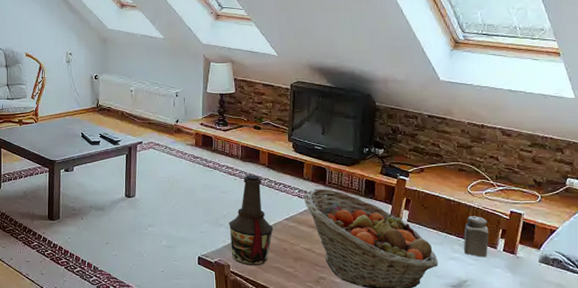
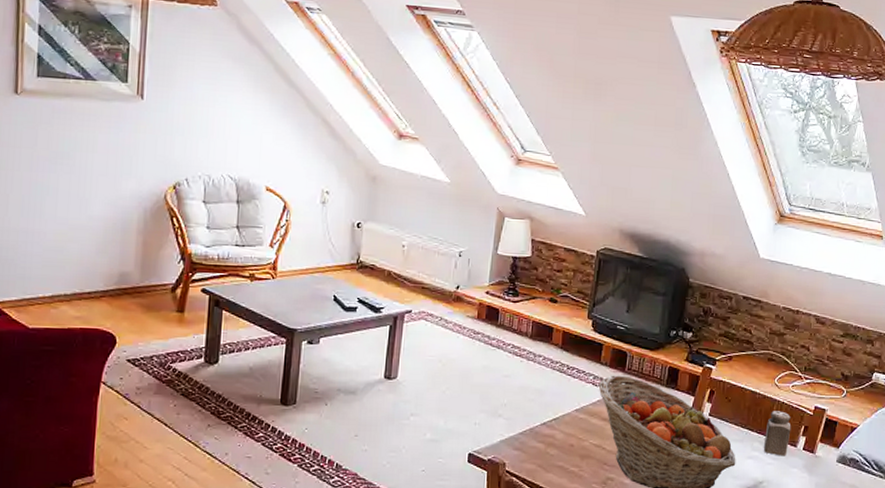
bottle: present [229,174,274,266] -> none [508,356,561,465]

